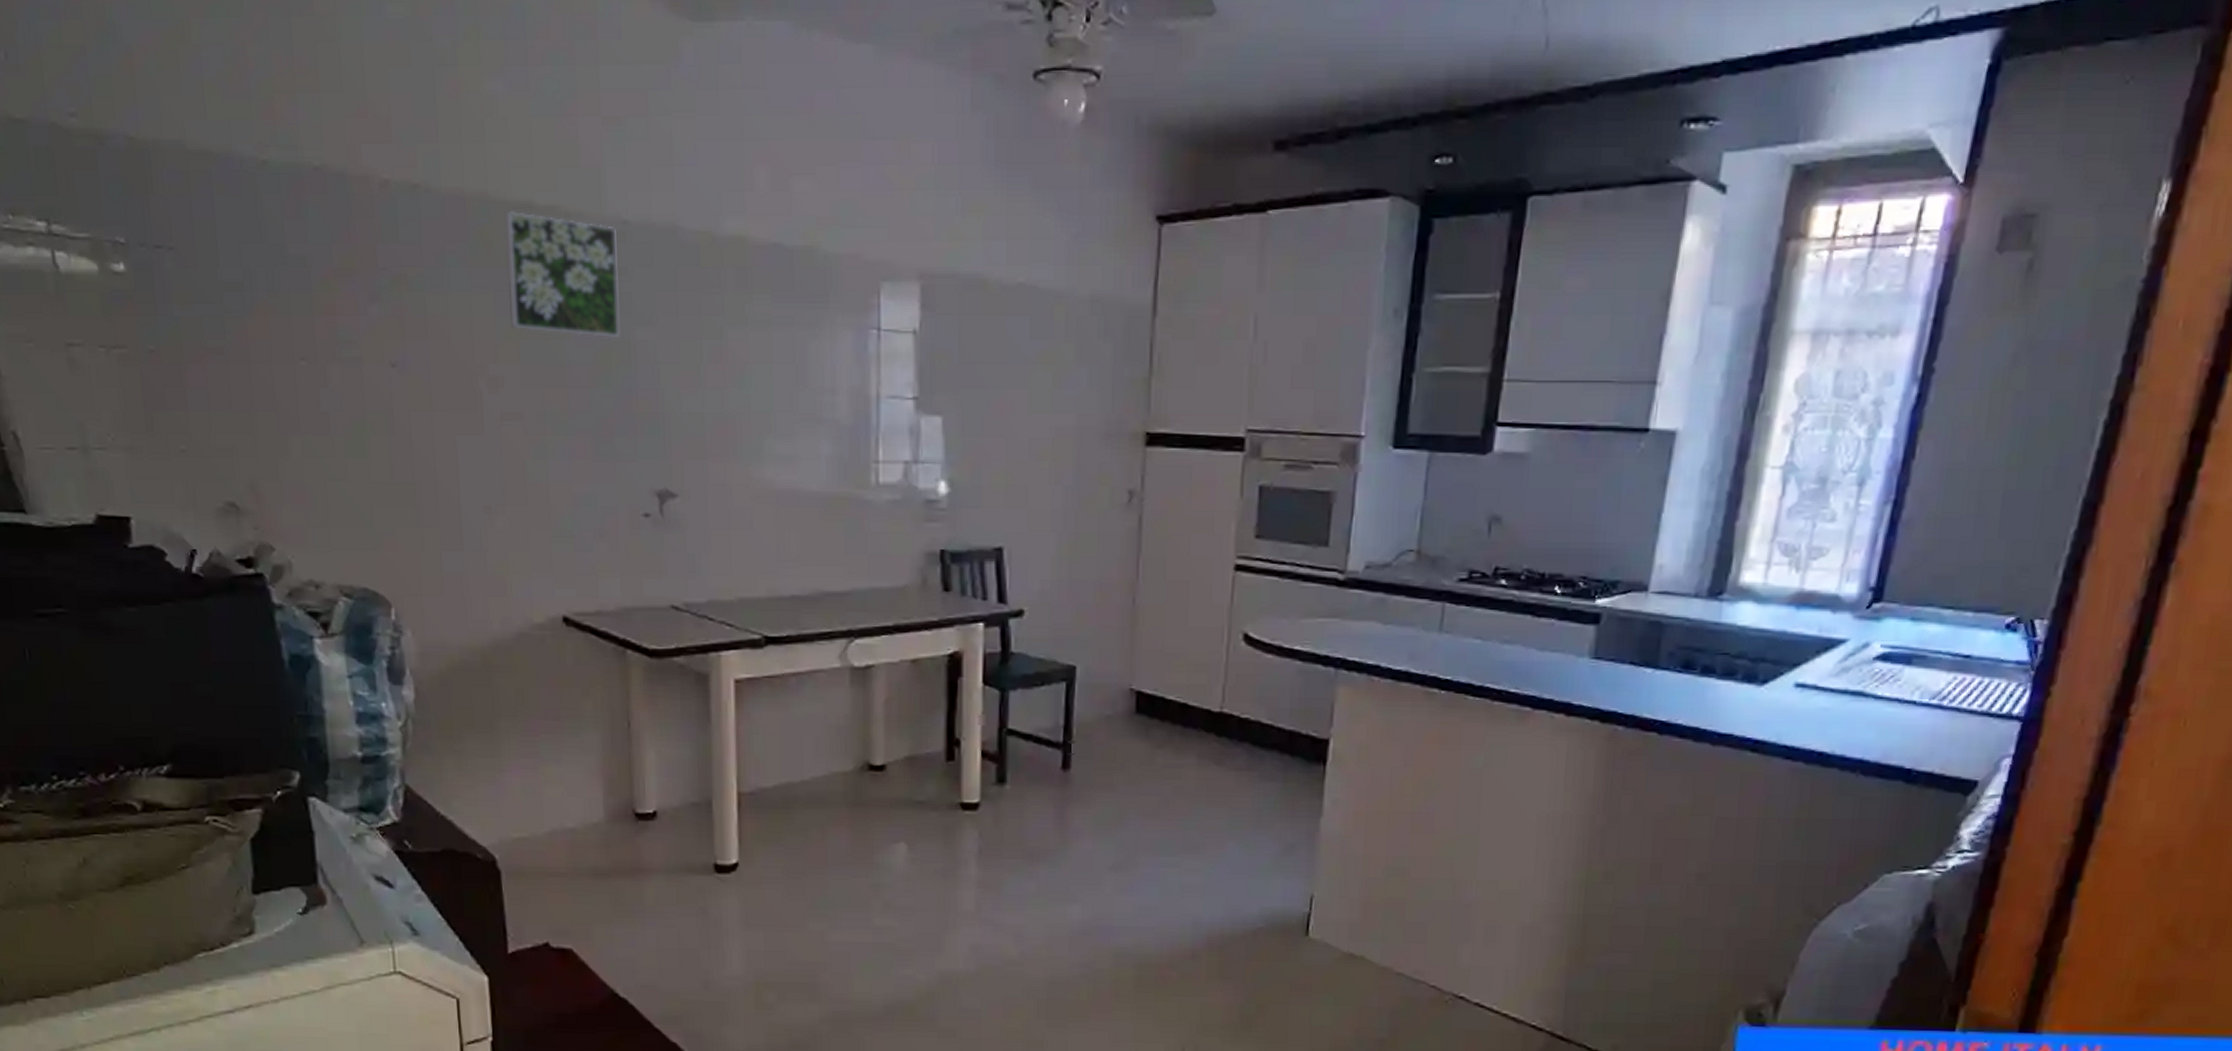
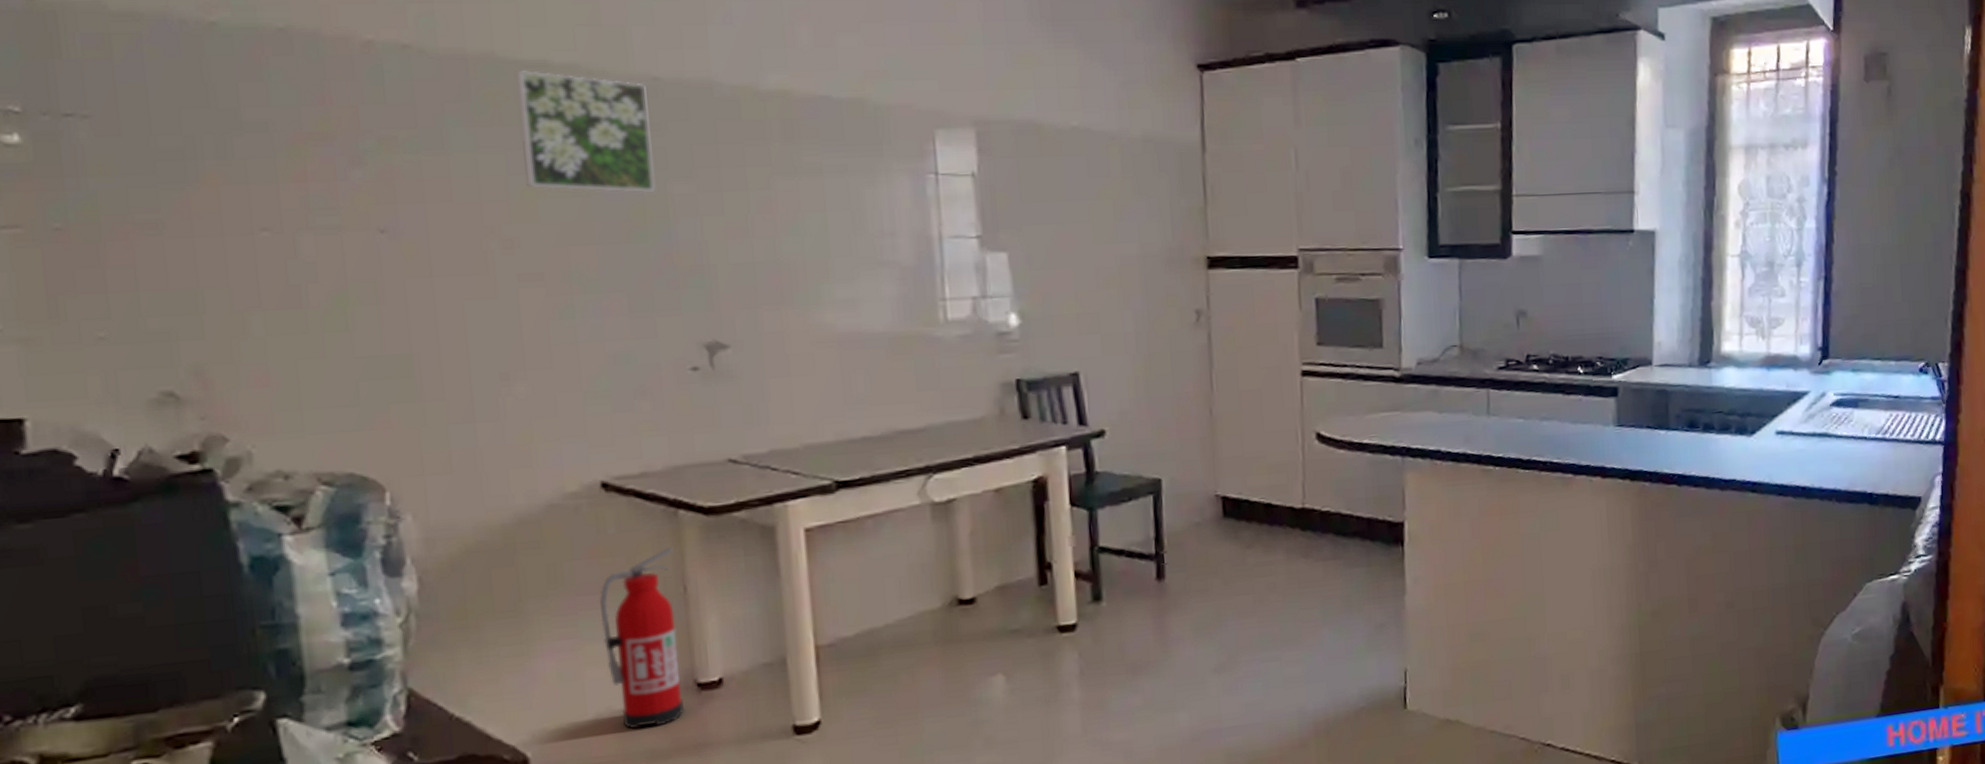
fire extinguisher: none [558,684,624,848] -> present [600,547,685,729]

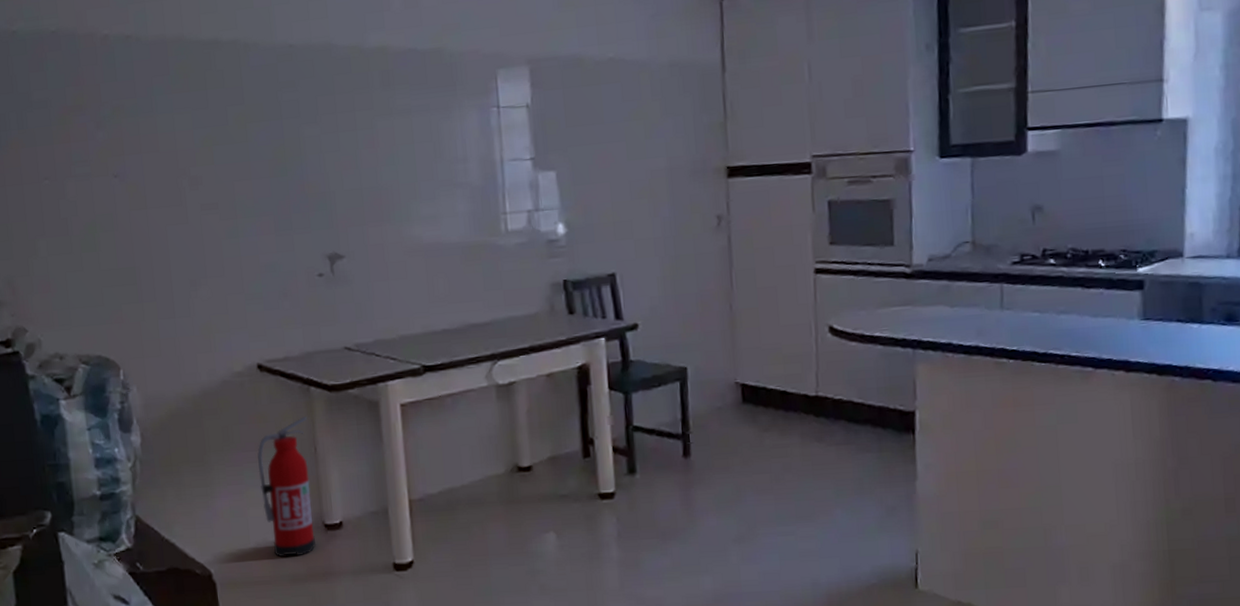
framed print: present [516,69,656,194] -> none [198,47,292,138]

